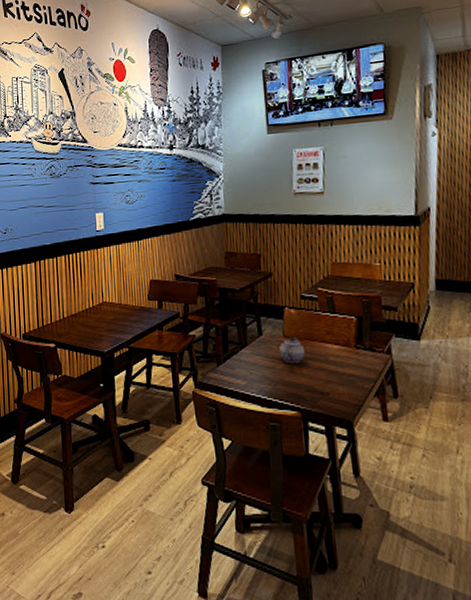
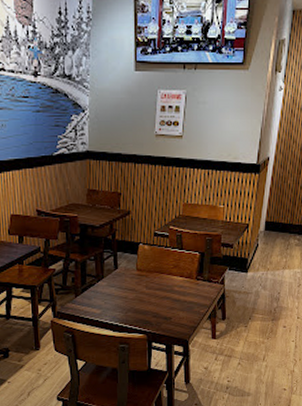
teapot: present [279,338,305,364] -> none [132,271,153,294]

